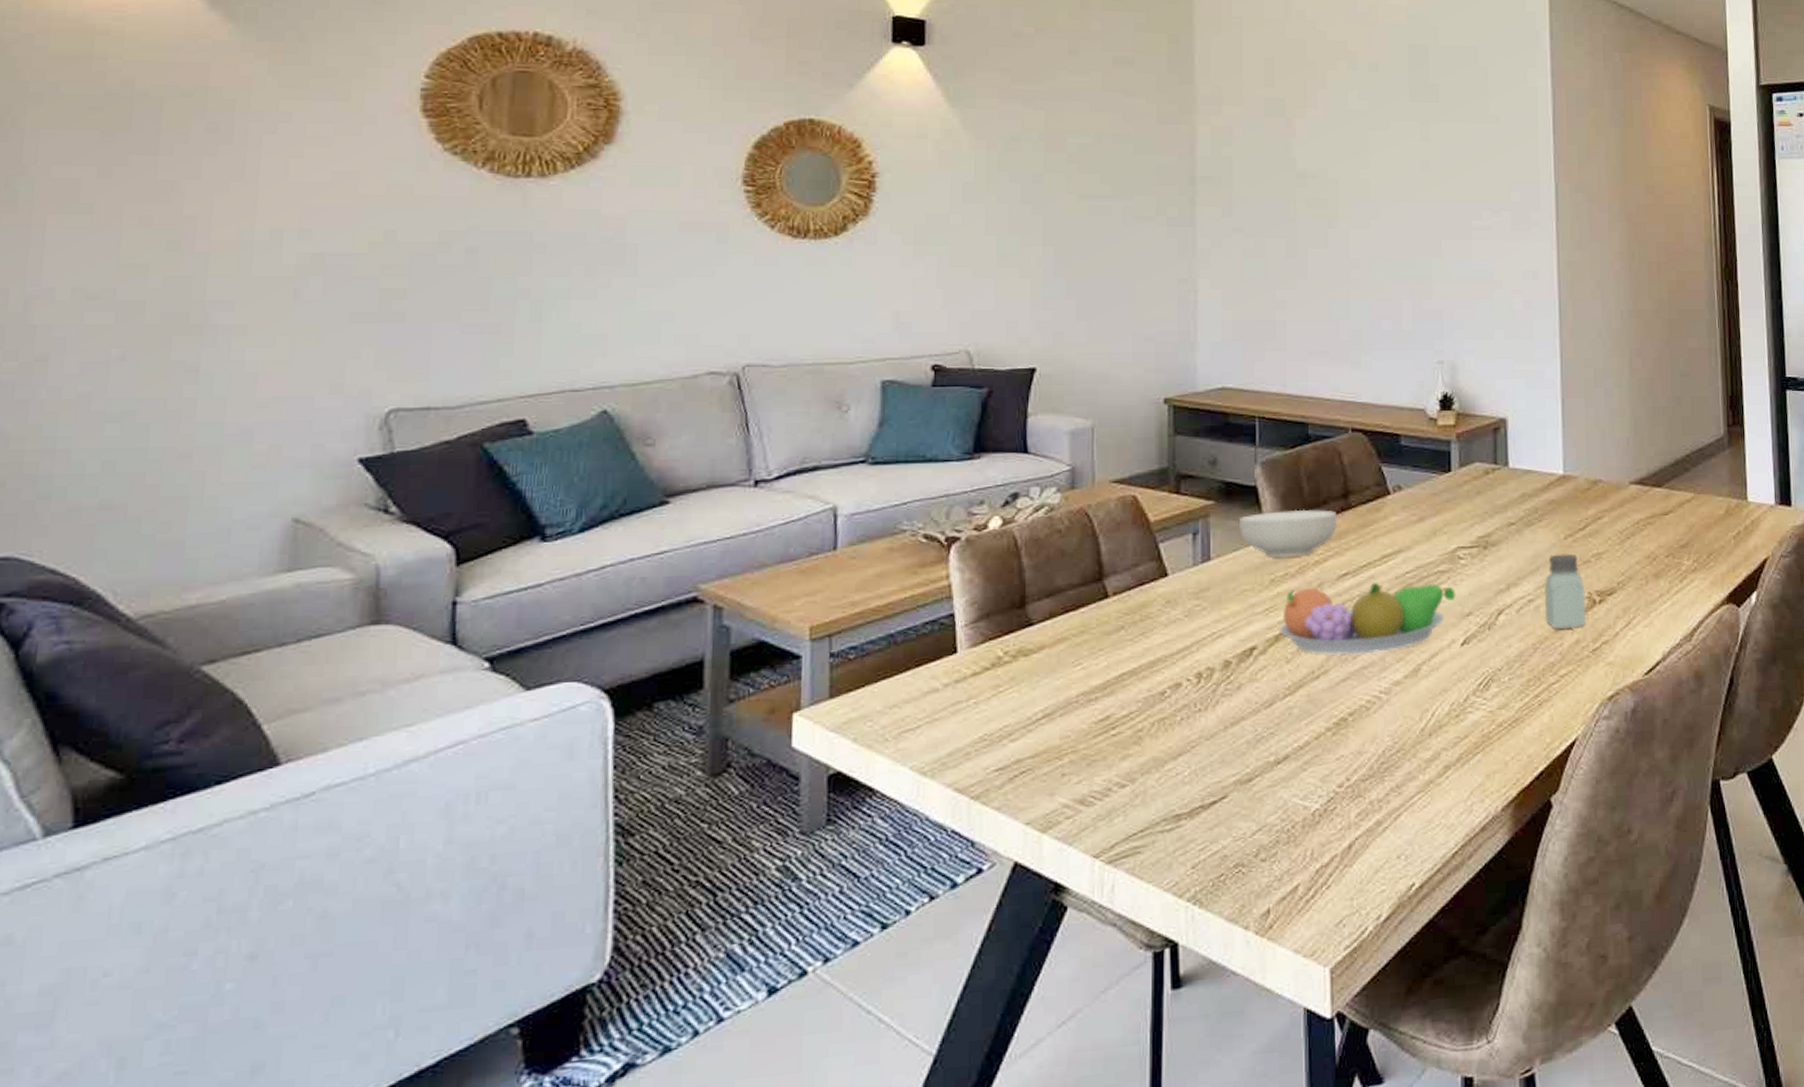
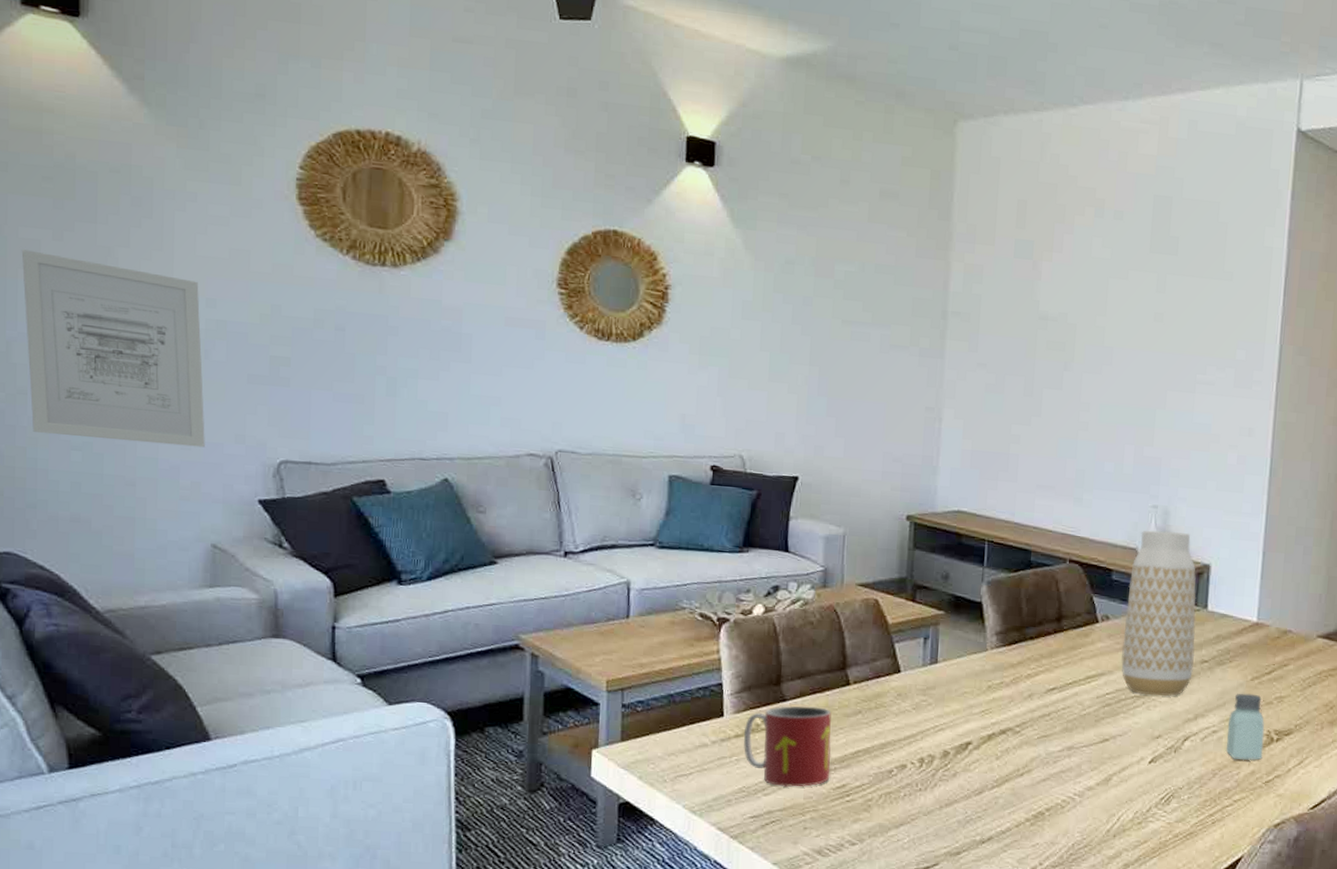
wall art: none [53,191,290,406] -> present [21,249,205,448]
mug: none [982,627,1091,729] -> present [743,705,832,788]
cereal bowl: present [1239,509,1338,558] -> none [964,627,1050,669]
fruit bowl: present [1278,582,1456,655] -> none [991,696,1149,761]
vase: none [1419,386,1501,569] -> present [1121,530,1196,696]

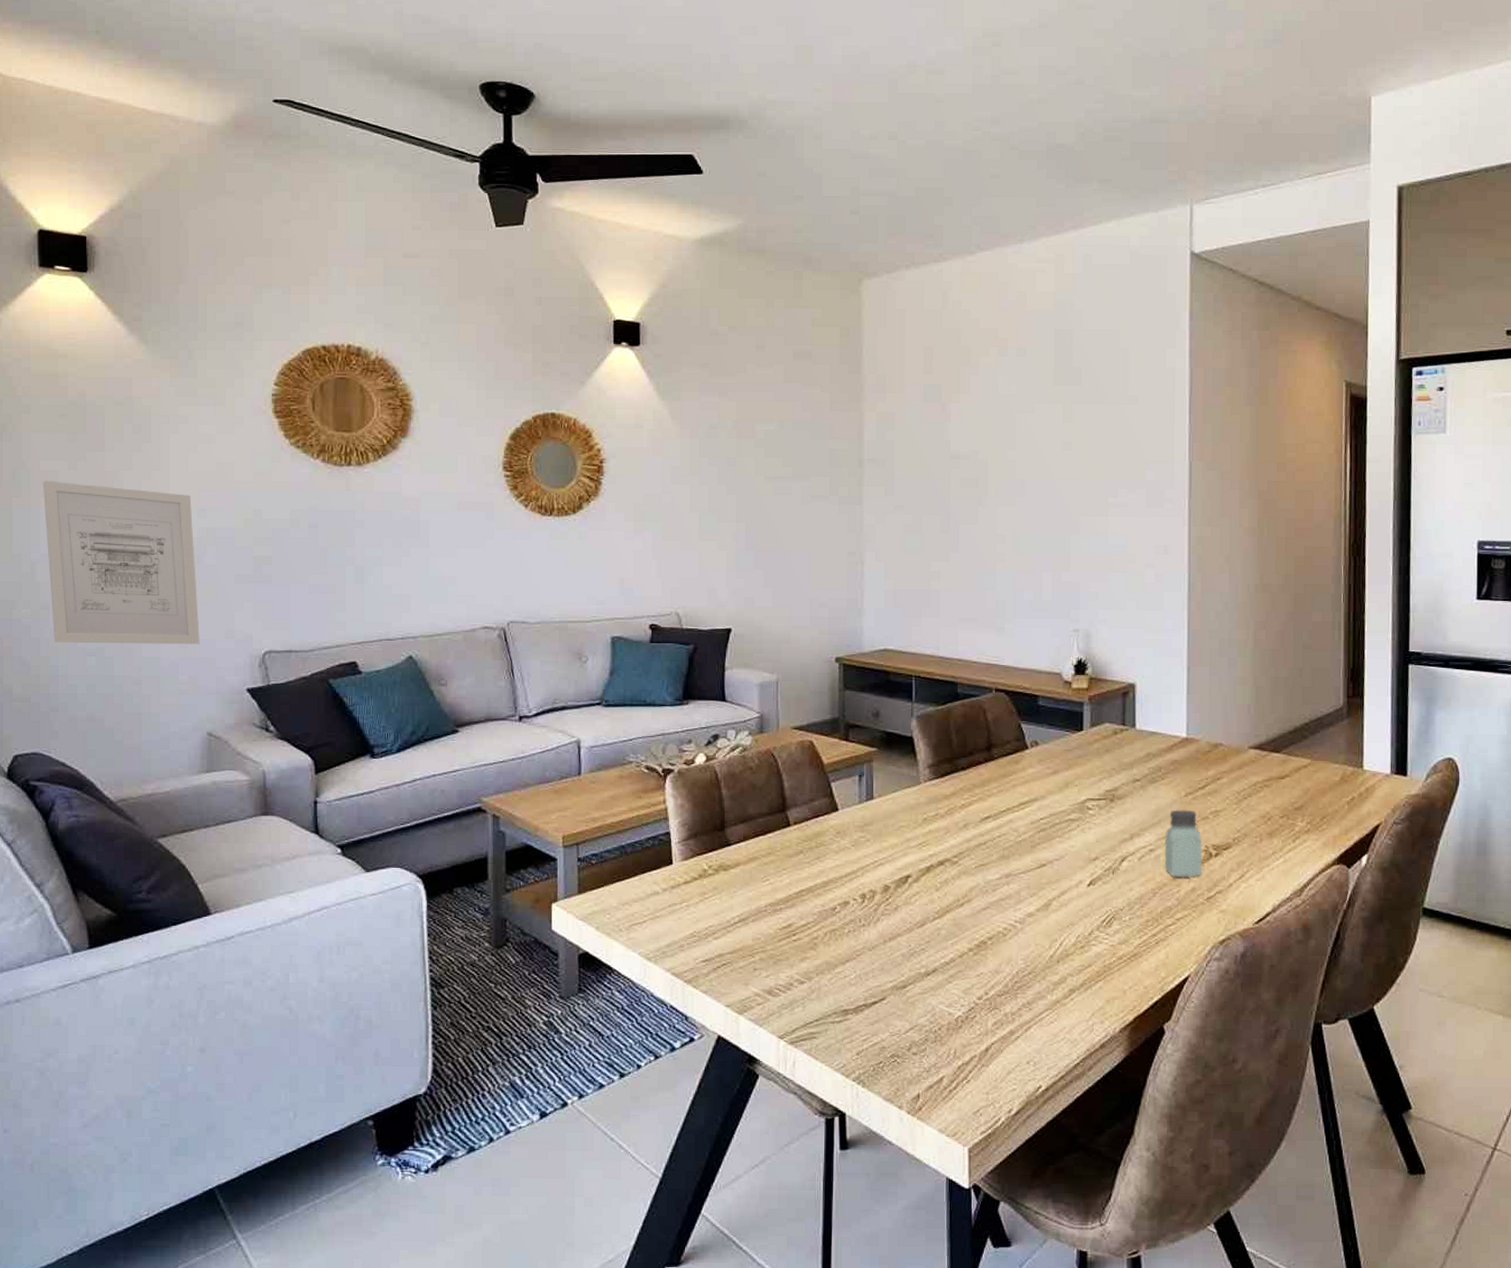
mug: present [743,705,832,788] -> none [692,849,776,930]
vase: present [1121,530,1196,696] -> none [1053,653,1127,818]

